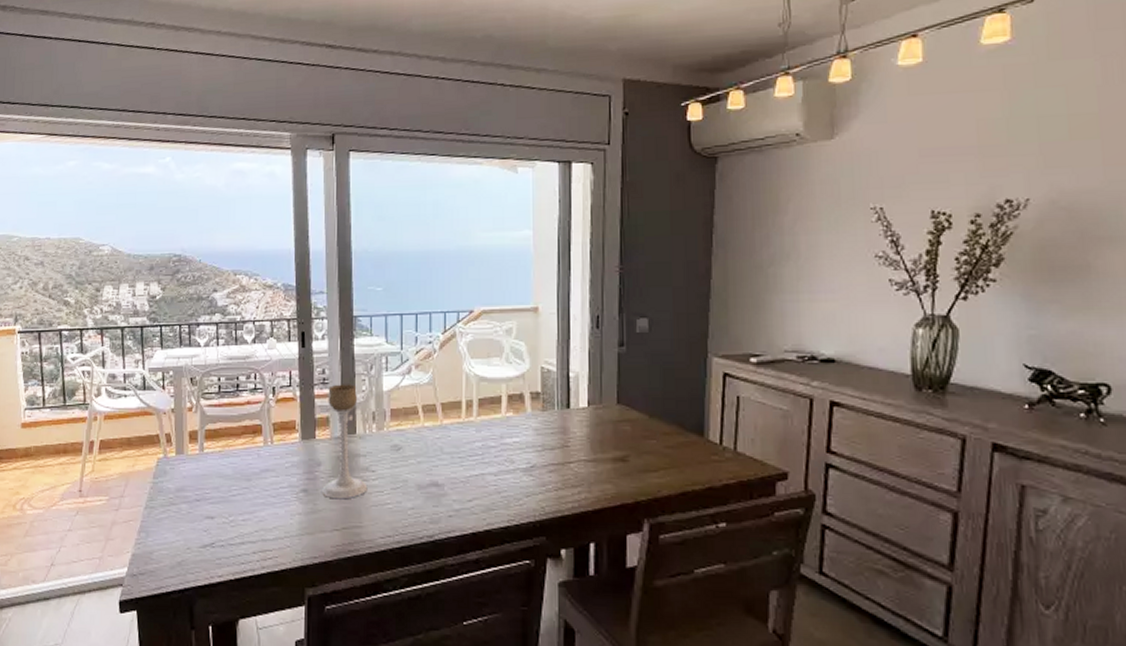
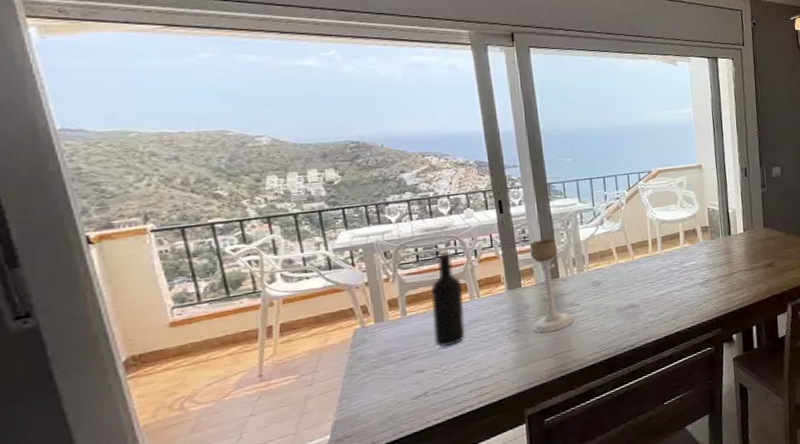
wine bottle: none [226,385,258,495] -> present [430,252,465,348]

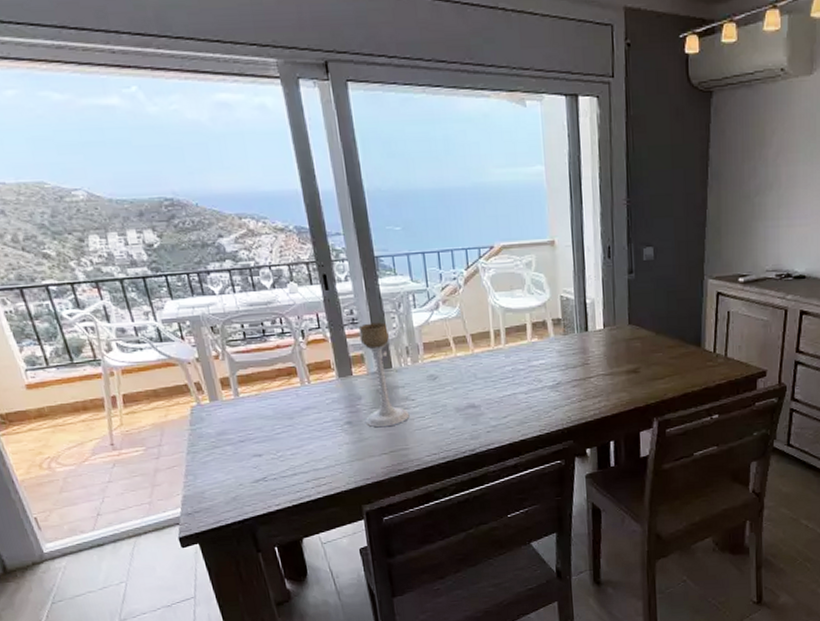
wine bottle: present [430,252,465,348] -> none [260,330,299,433]

